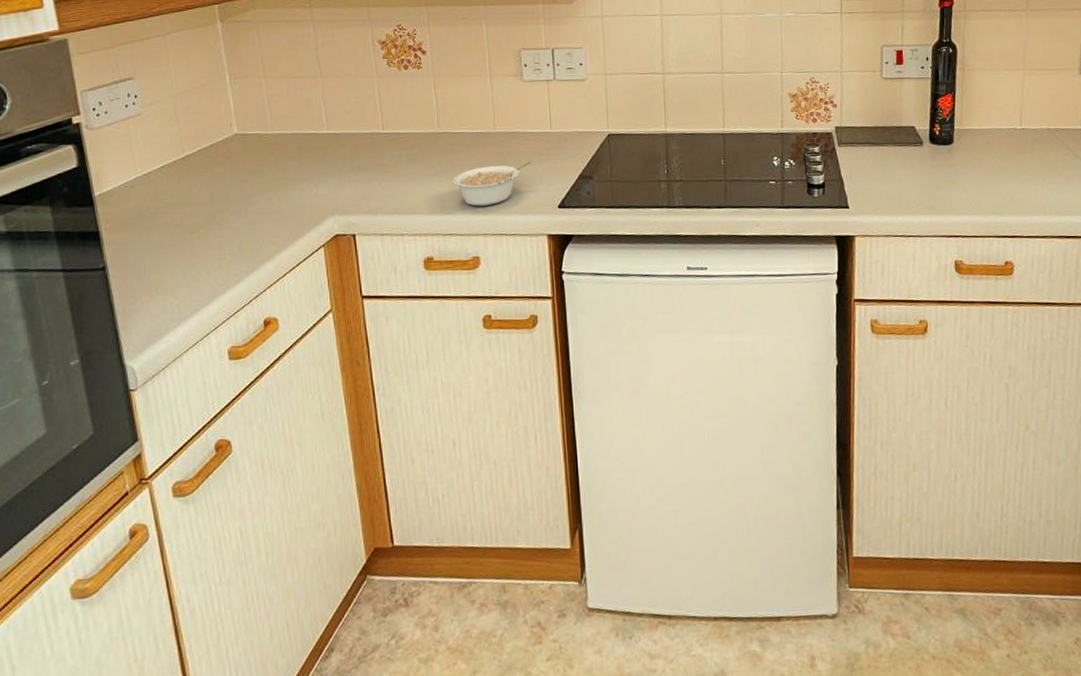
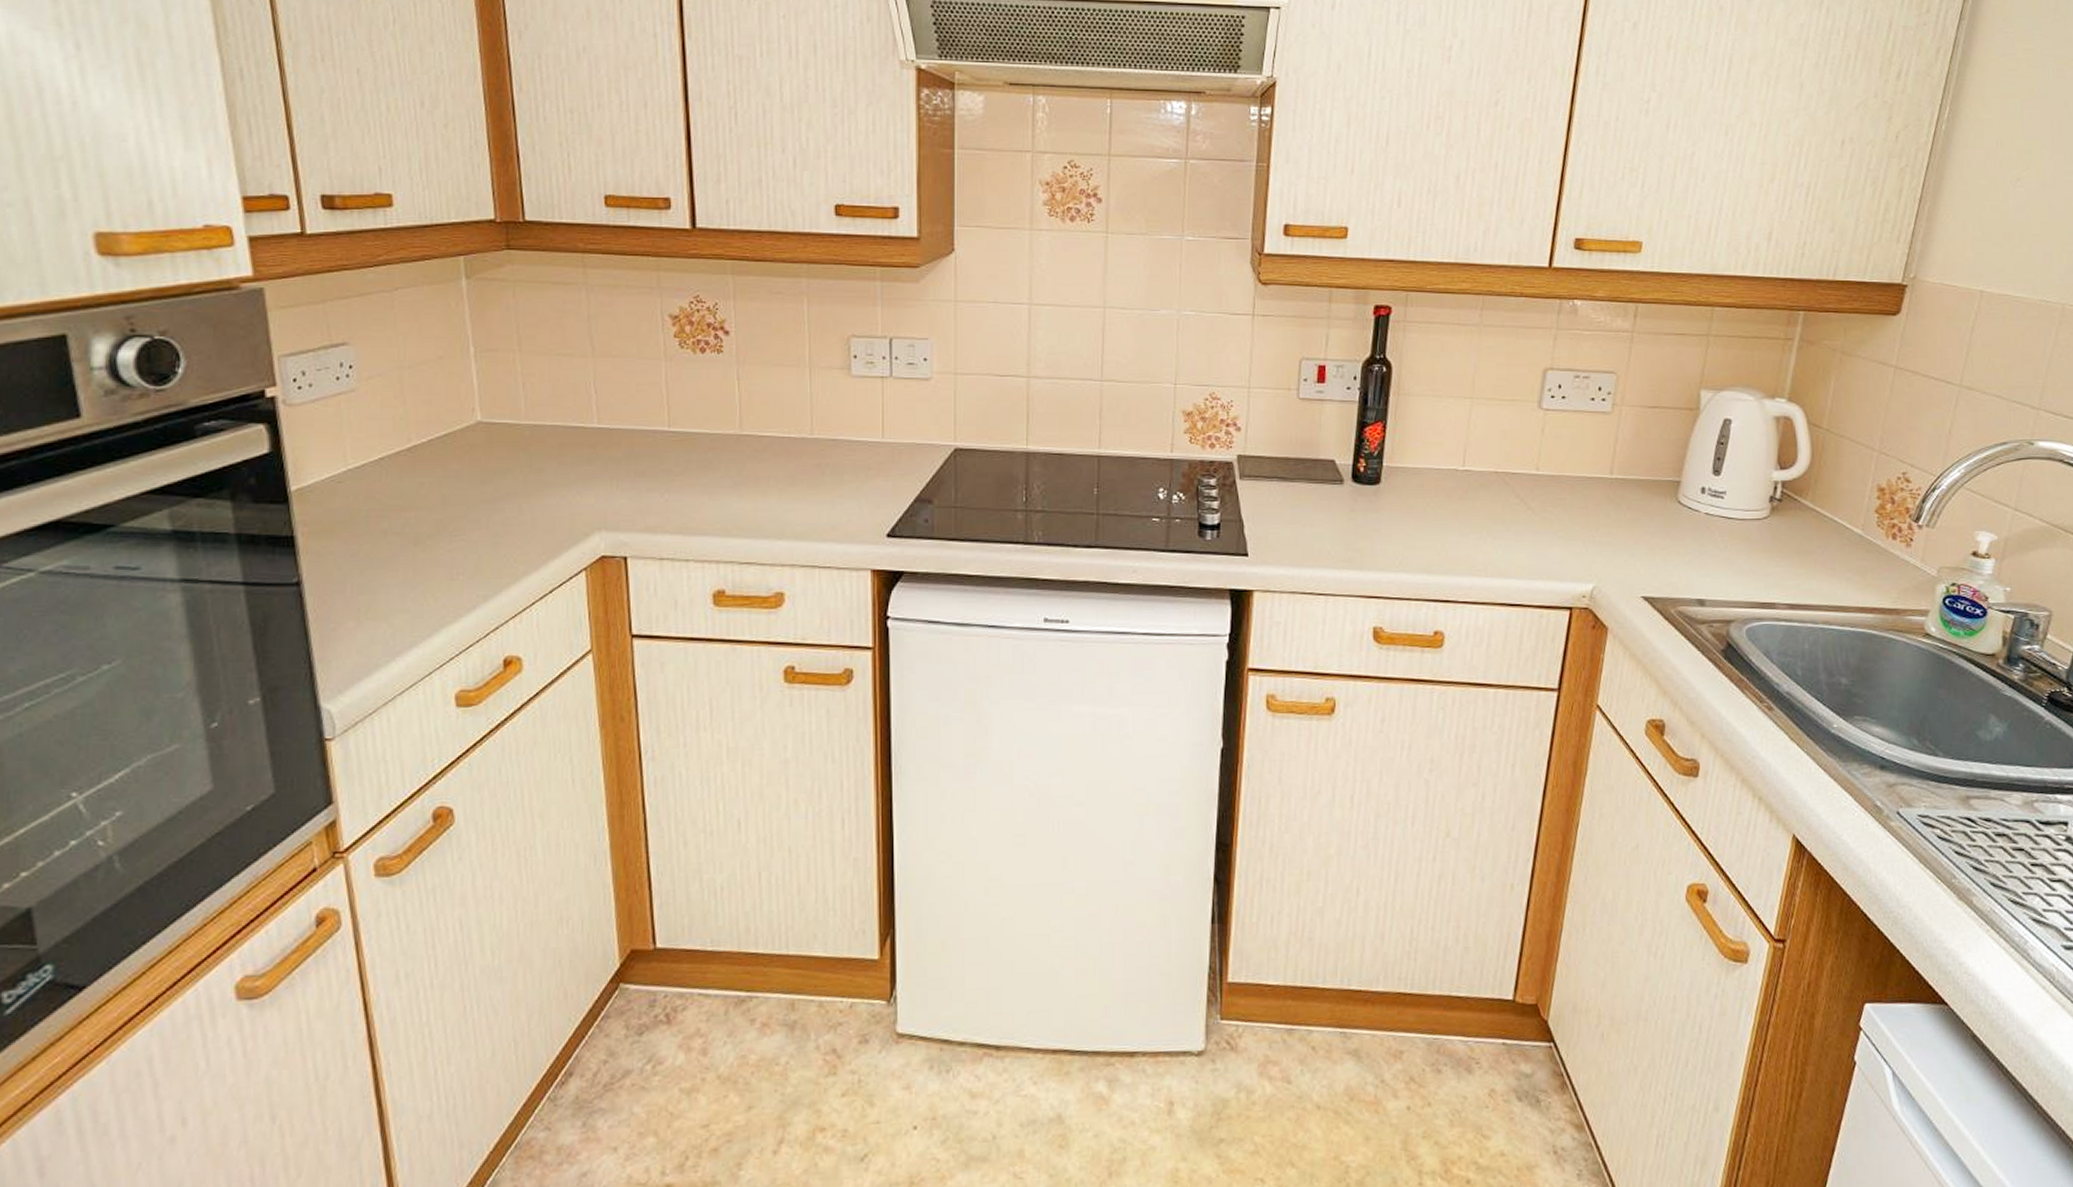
legume: present [452,161,531,206] -> none [754,477,856,530]

